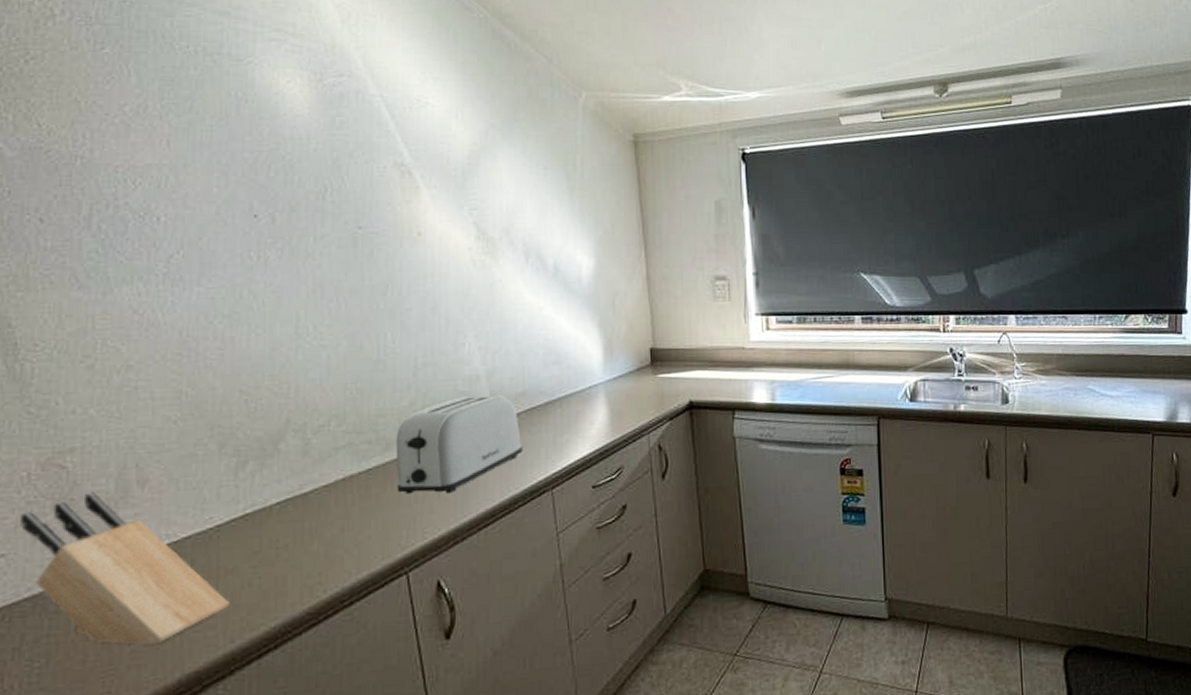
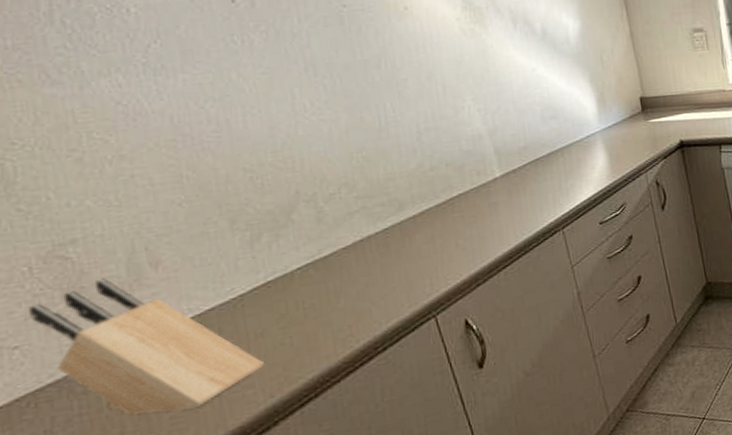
toaster: present [395,395,523,494] -> none [407,151,531,248]

